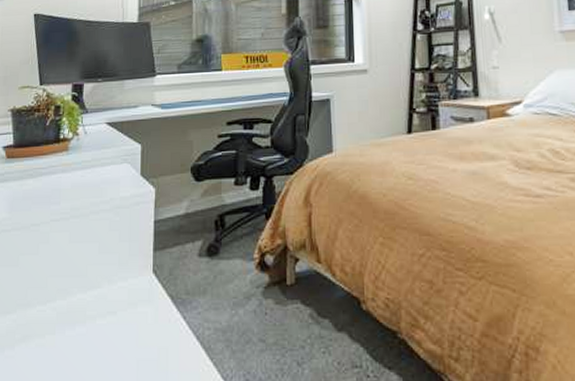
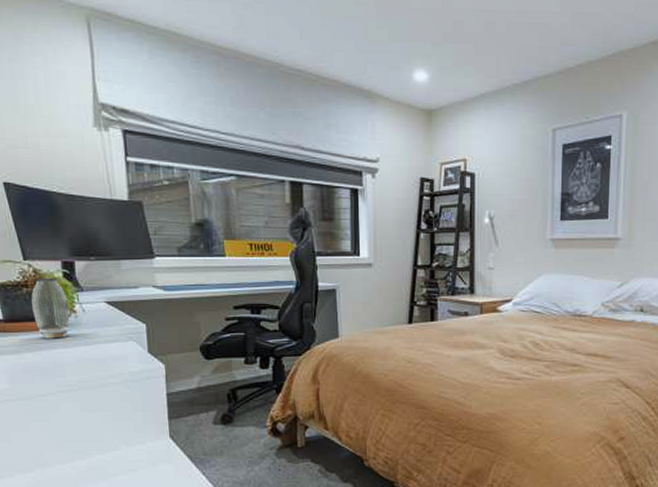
vase: none [39,101,73,164] -> present [31,278,70,339]

